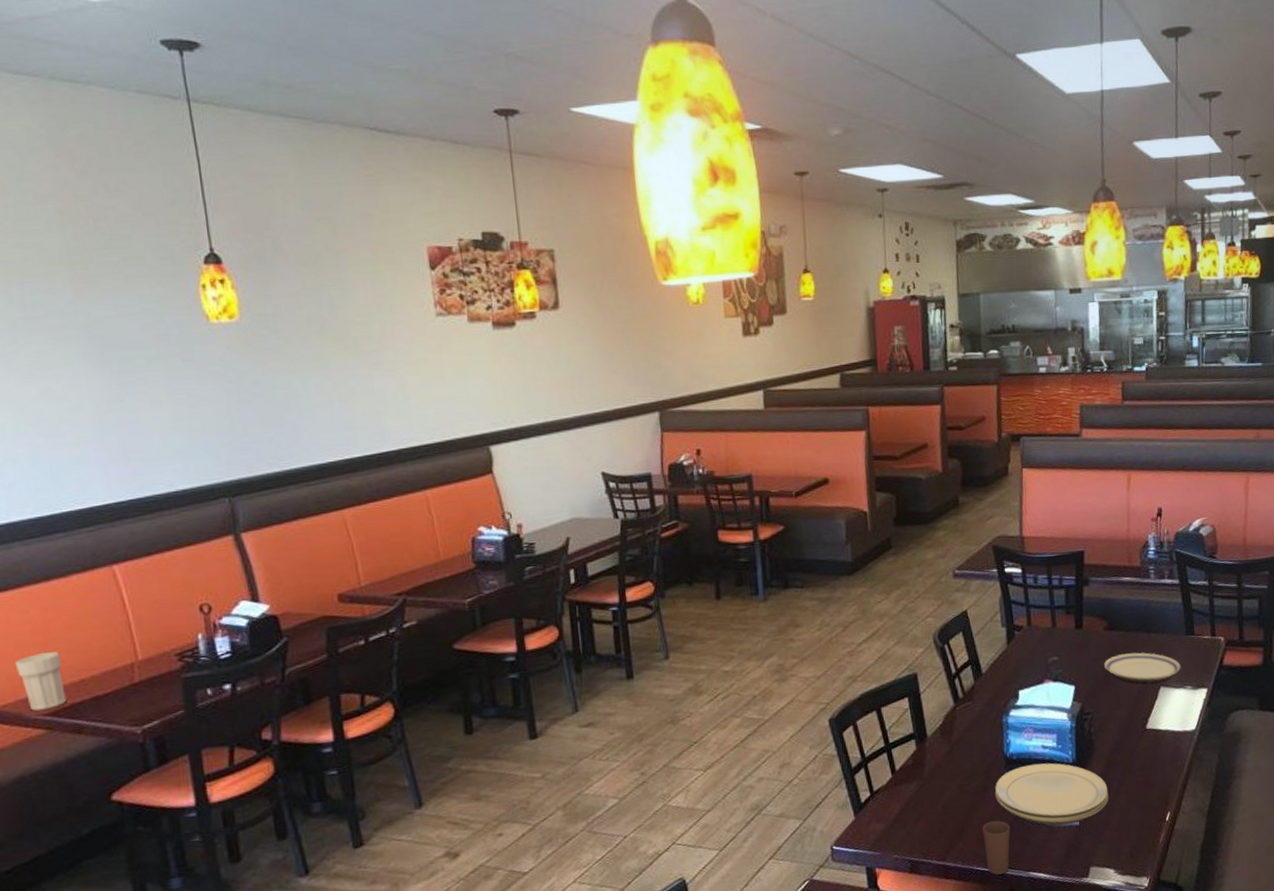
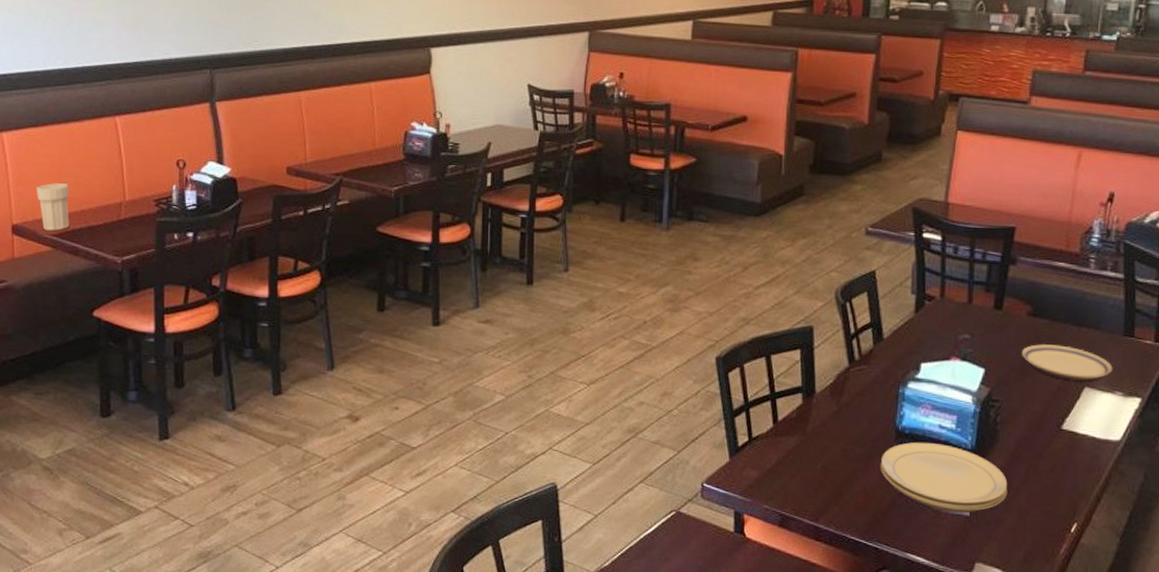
cup: present [982,820,1010,875] -> none [861,492,892,549]

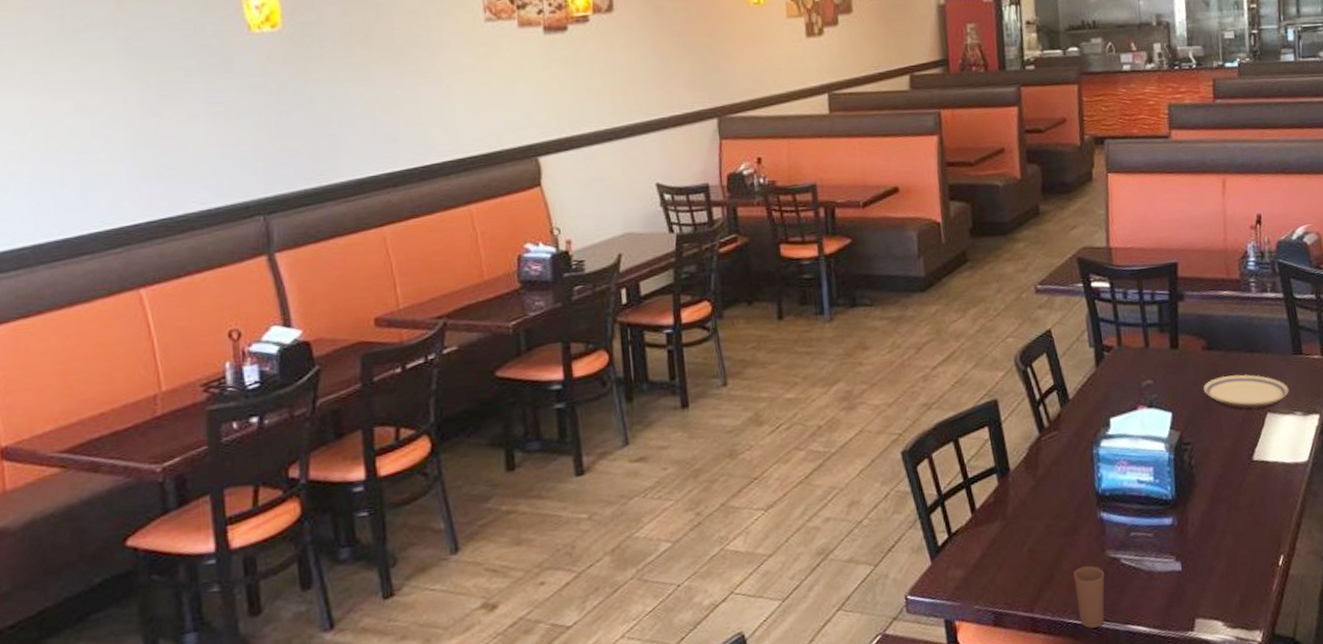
cup: present [36,183,69,232] -> none [32,383,84,449]
cup: none [861,492,892,549] -> present [1073,566,1105,629]
plate: present [880,442,1008,514] -> none [1086,499,1214,572]

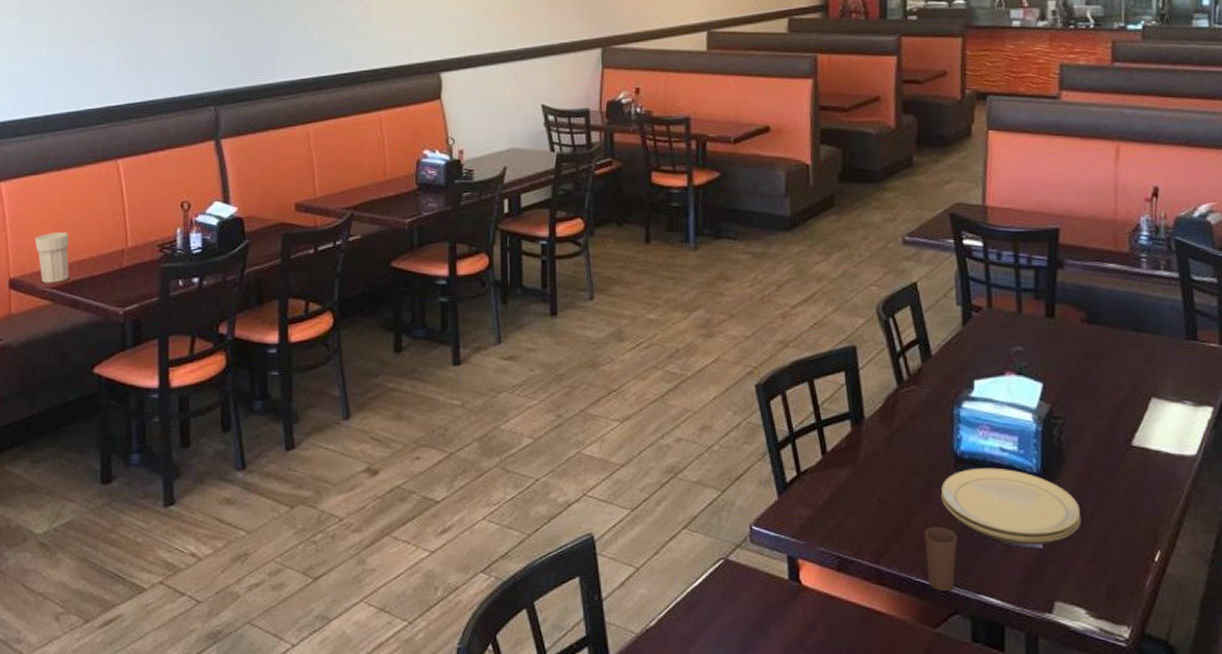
cup: none [32,383,84,449] -> present [34,232,69,284]
plate: none [1086,499,1214,572] -> present [940,467,1081,546]
plate: present [1204,374,1289,409] -> none [1080,352,1179,392]

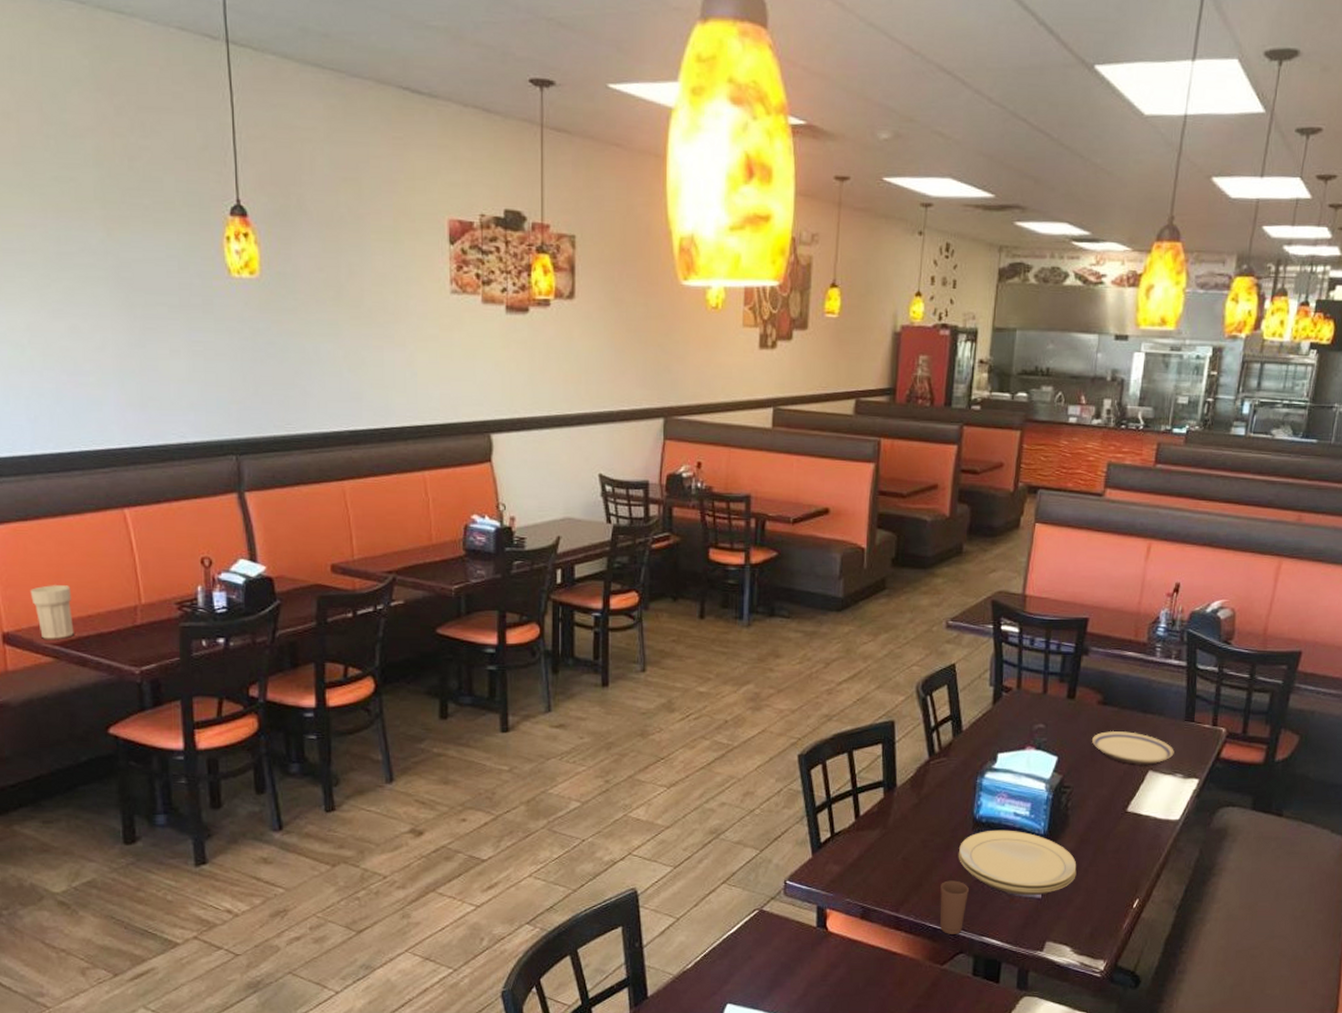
plate: none [1080,352,1179,392] -> present [1092,730,1174,766]

